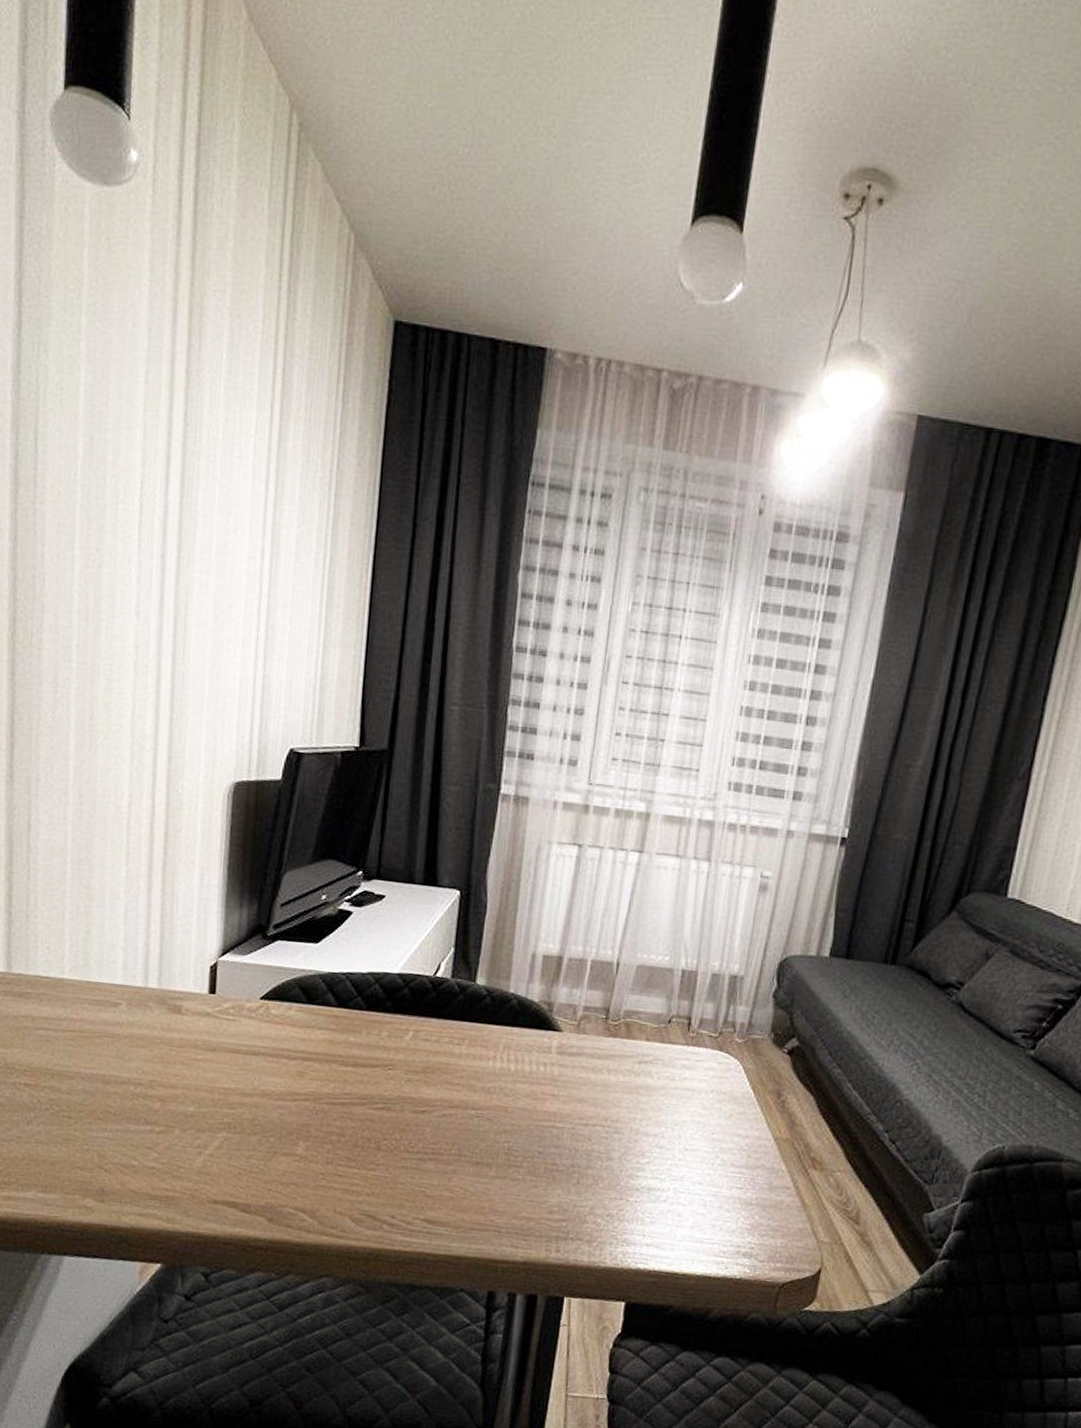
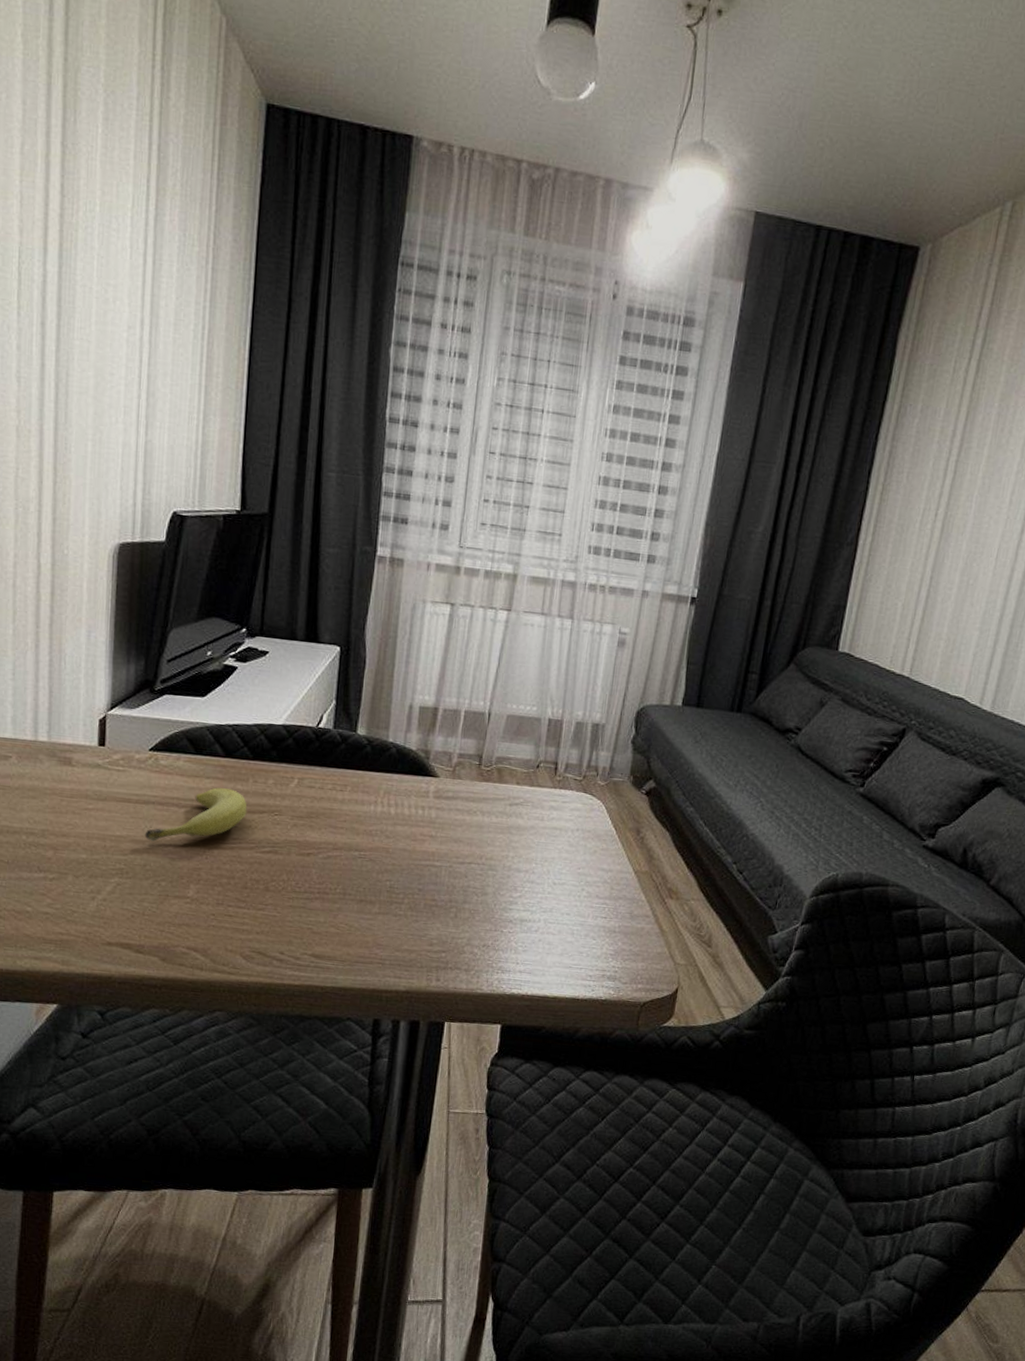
fruit: none [253,1039,360,1095] -> present [144,787,247,842]

